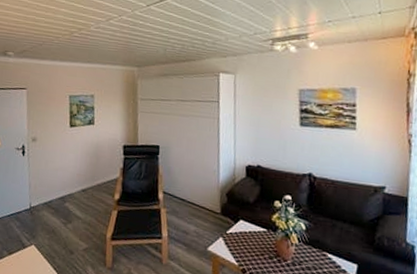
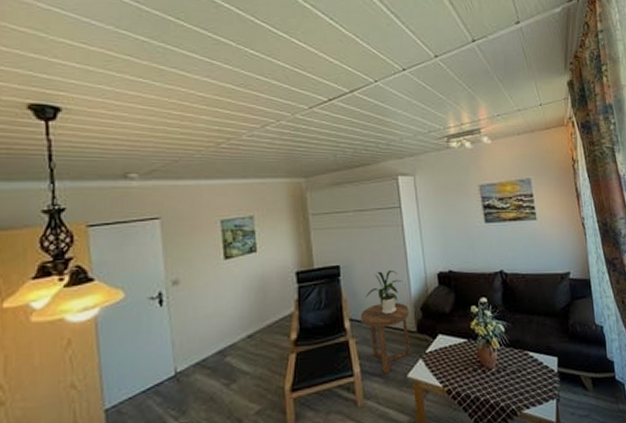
side table: none [172,183,216,243] -> present [360,302,411,373]
house plant: none [179,155,212,195] -> present [366,269,402,315]

